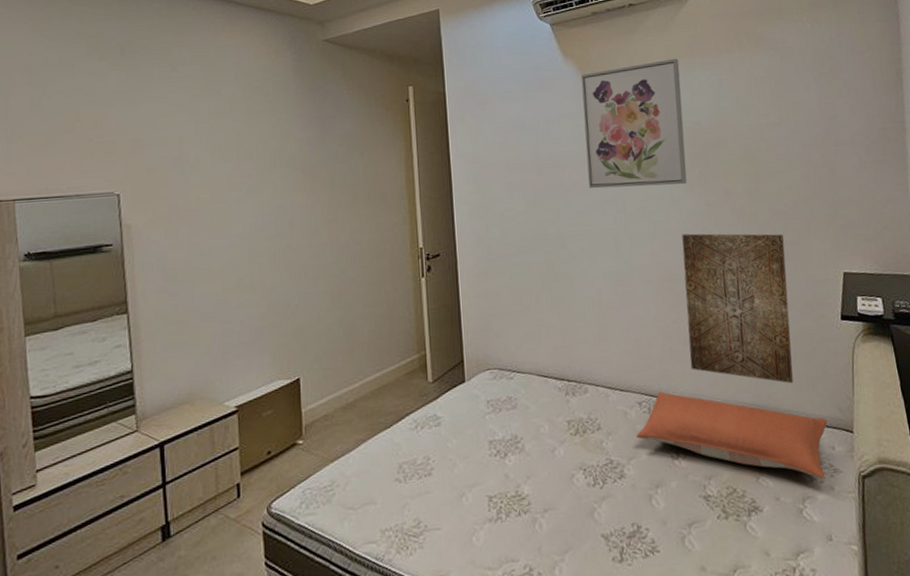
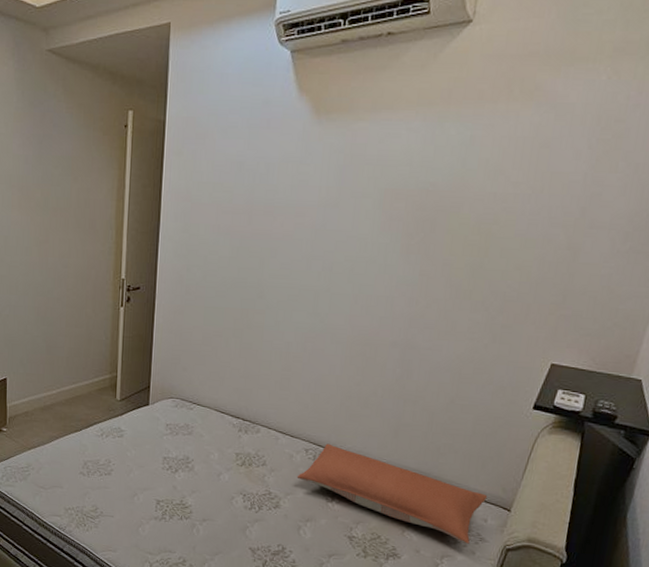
wall art: present [580,58,687,189] -> none [298,105,430,250]
wall art: present [682,233,794,384] -> none [363,301,497,459]

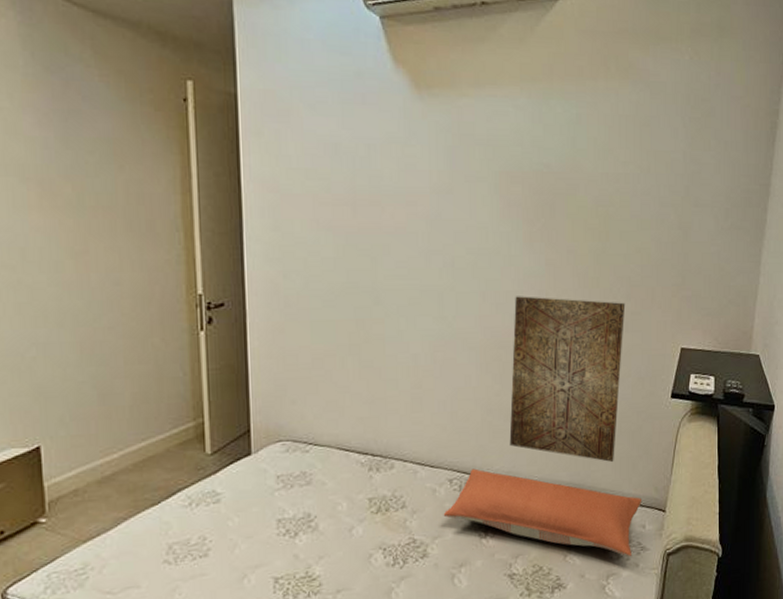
wall art: none [363,301,497,459] -> present [509,296,626,463]

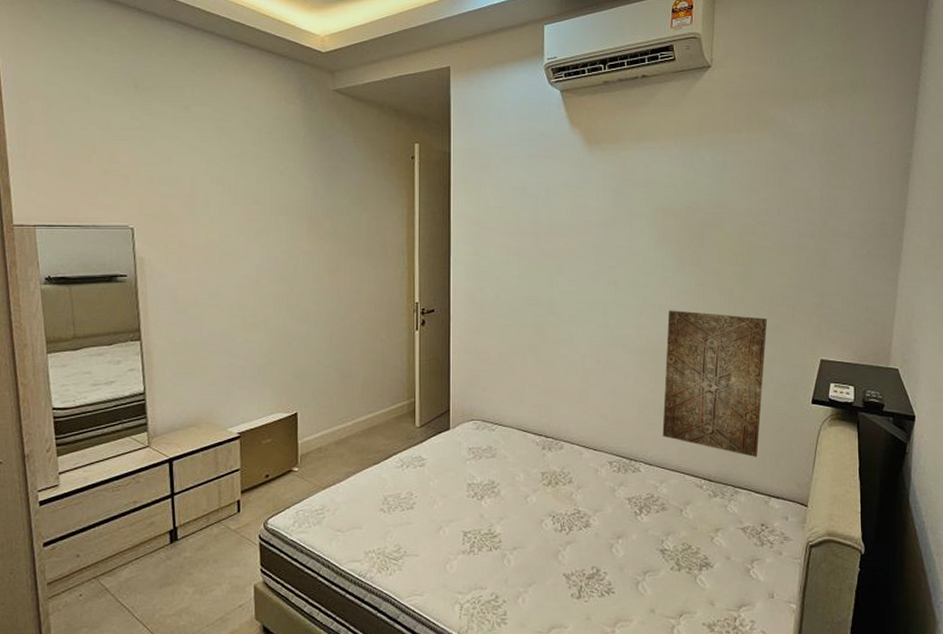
pillow: present [443,468,641,558] -> none [604,454,784,545]

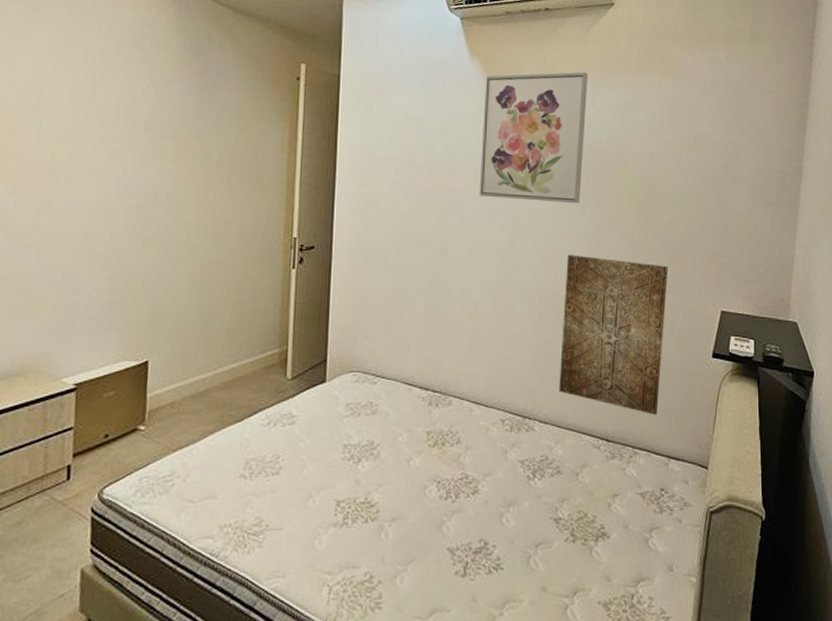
wall art: none [583,135,686,262] -> present [479,72,588,204]

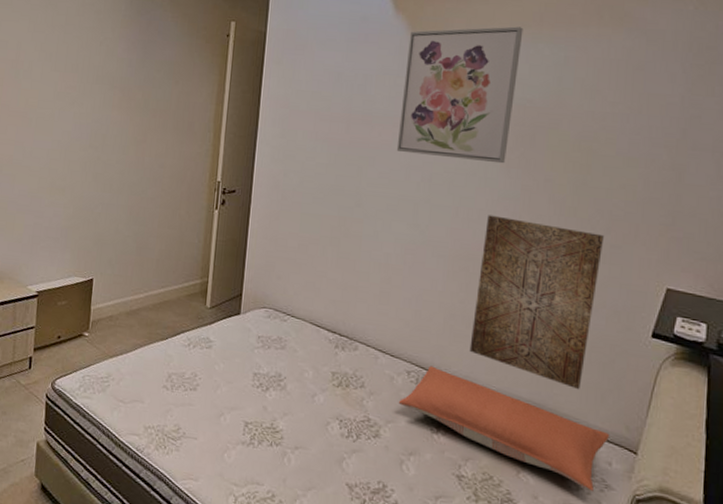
pillow: none [494,411,684,512] -> present [398,366,609,493]

